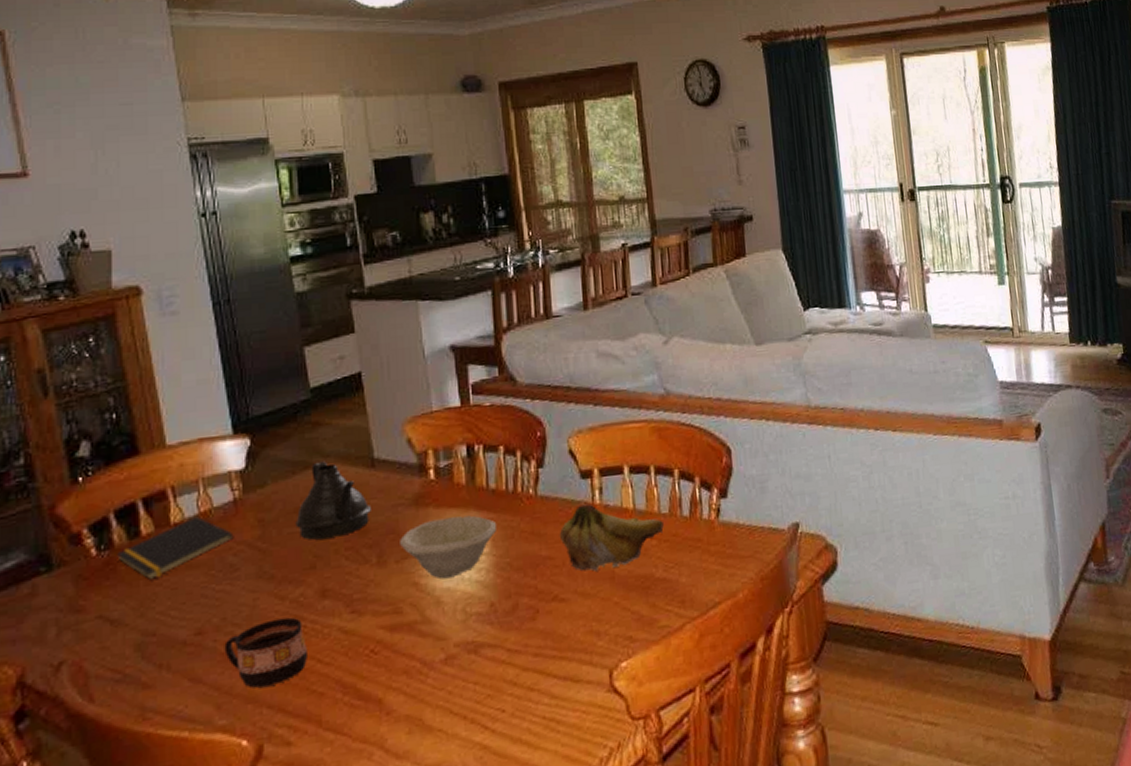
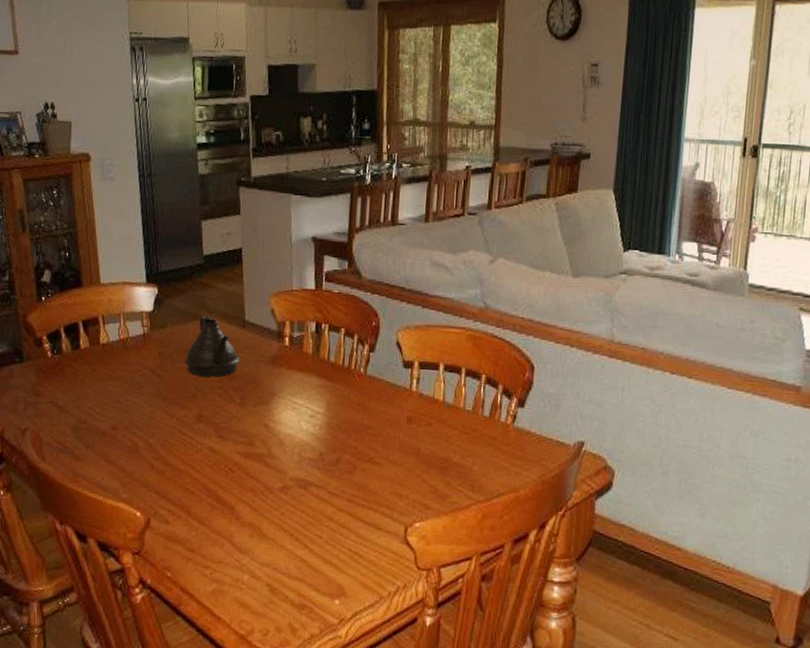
notepad: present [117,517,234,579] -> none [64,342,142,382]
cup: present [224,617,307,688] -> none [130,429,185,478]
bowl: present [400,515,498,579] -> none [258,378,332,427]
fruit: present [559,503,664,571] -> none [379,389,466,446]

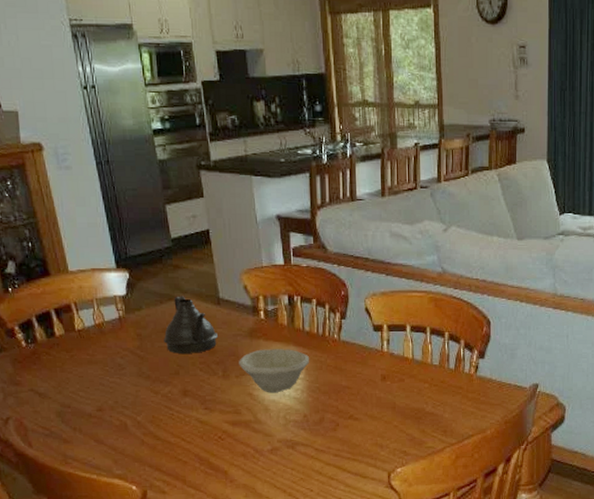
bowl: none [258,378,332,427] -> present [239,349,310,393]

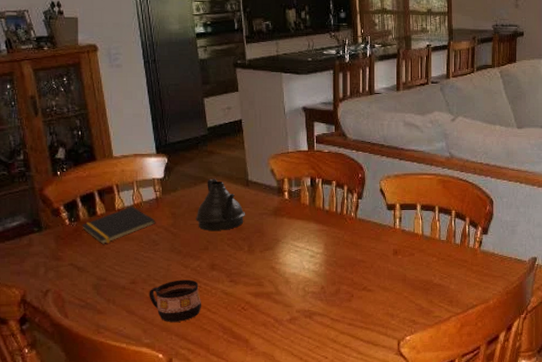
notepad: none [40,327,121,368] -> present [82,207,156,244]
cup: none [117,407,175,452] -> present [149,279,201,322]
bowl: present [239,349,310,393] -> none [263,226,329,267]

